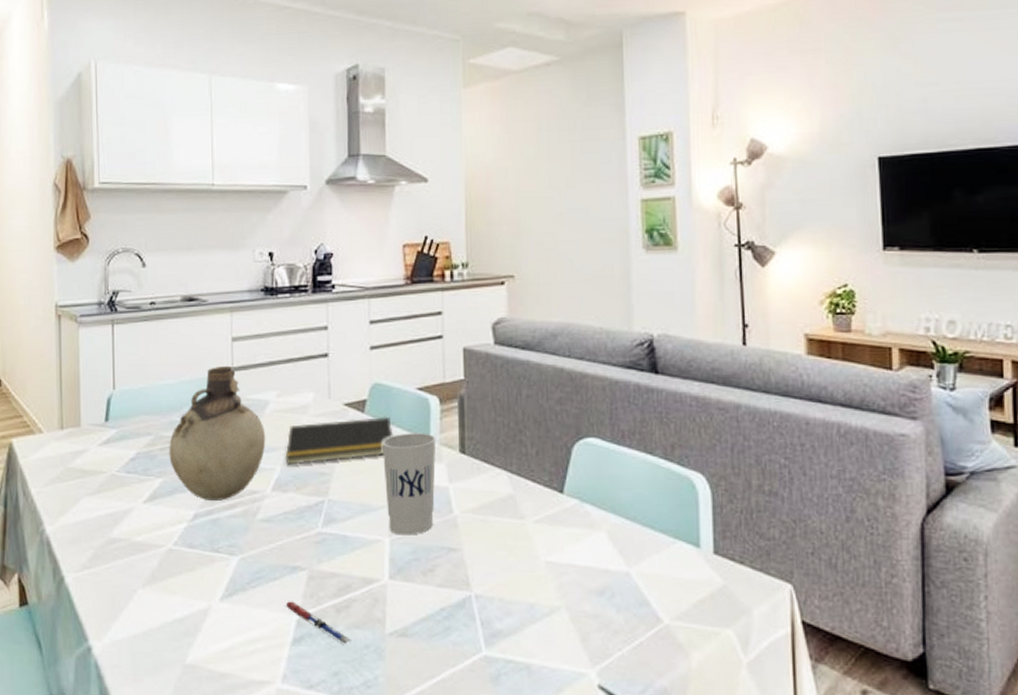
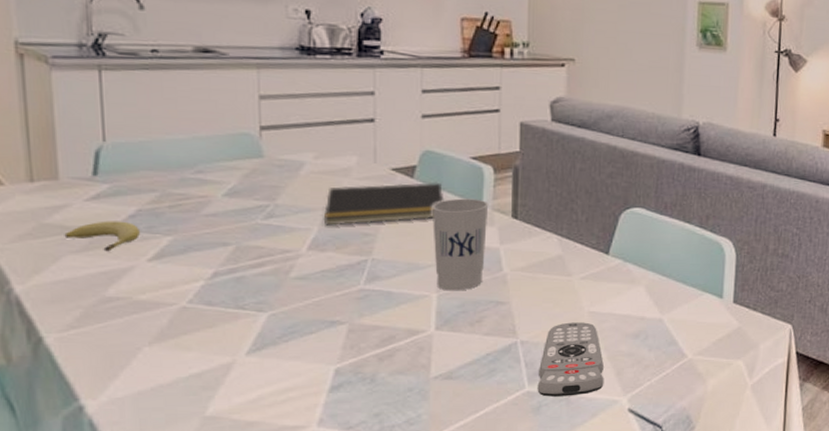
fruit: none [83,464,139,494] -> present [64,221,141,252]
vase: present [169,365,266,501] -> none [180,123,301,259]
pen: present [284,601,352,645] -> none [320,353,394,390]
remote control: none [495,574,568,665] -> present [537,322,604,397]

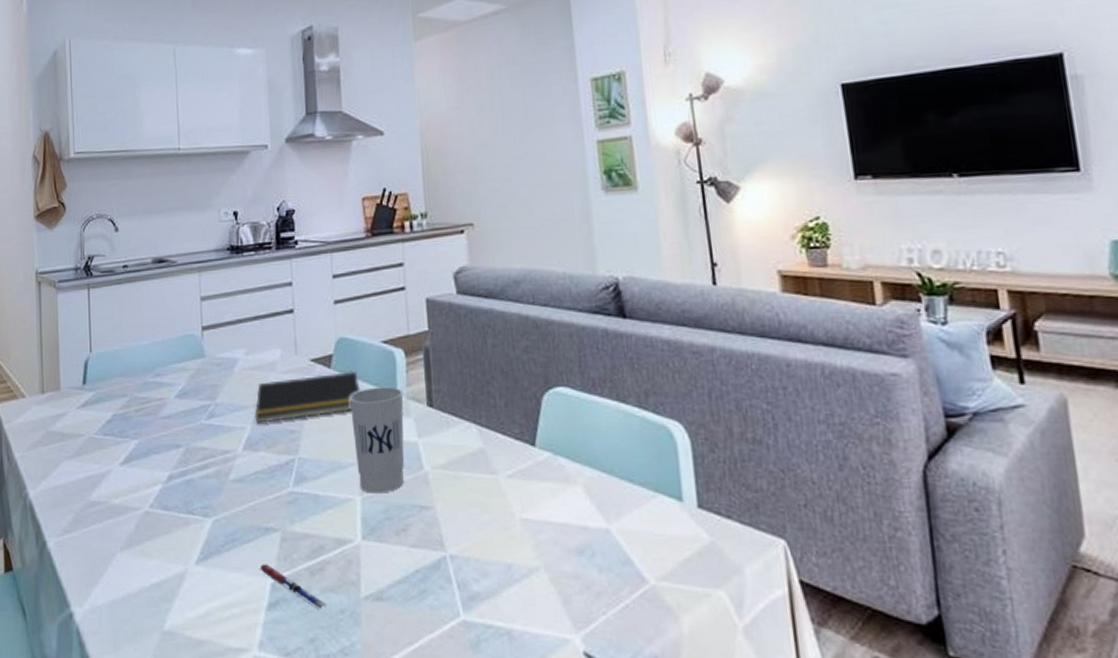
fruit: present [64,221,141,252] -> none [63,426,116,457]
pen: none [320,353,394,390] -> present [258,564,327,610]
remote control: present [537,322,604,397] -> none [473,532,550,630]

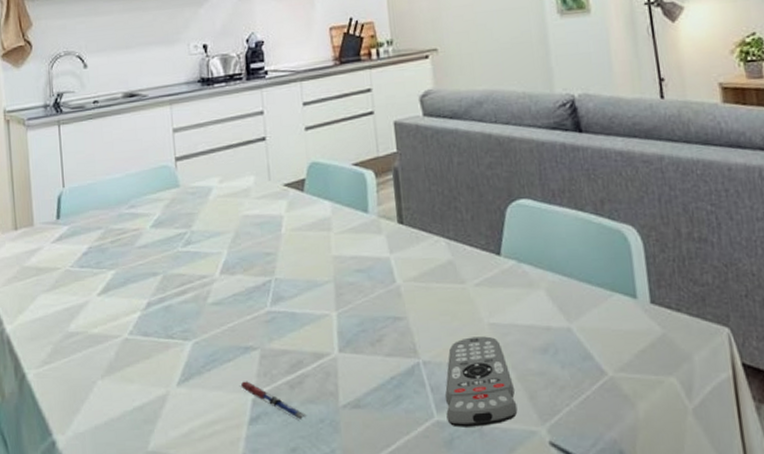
notepad: present [255,370,361,423] -> none [231,193,333,248]
cup: present [349,387,405,494] -> none [322,206,377,308]
remote control: none [473,532,550,630] -> present [445,336,518,428]

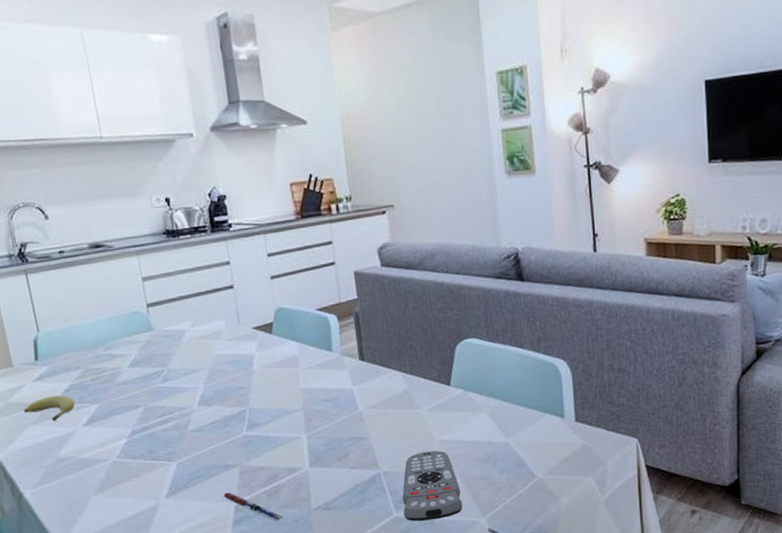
fruit: none [38,259,92,289] -> present [23,395,76,421]

